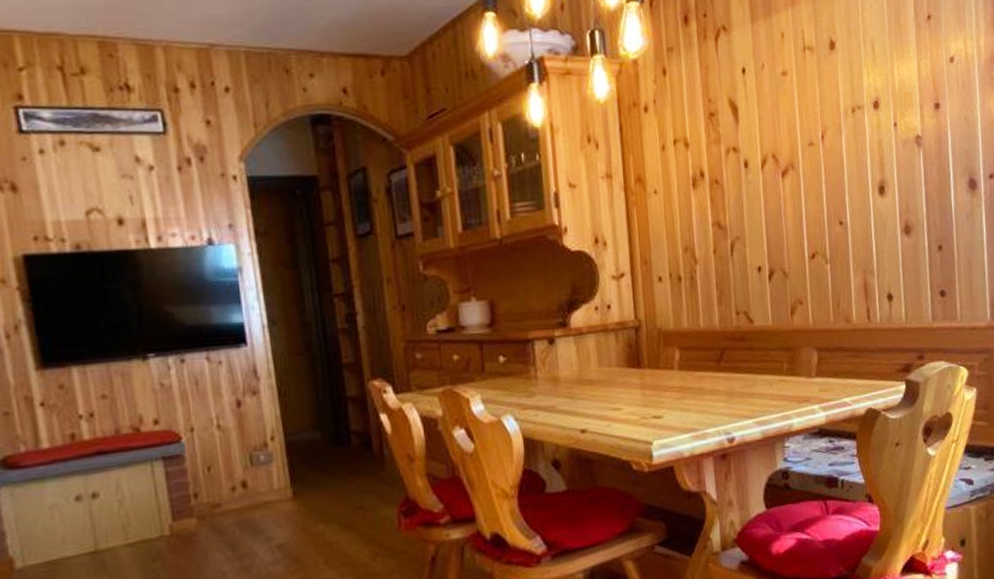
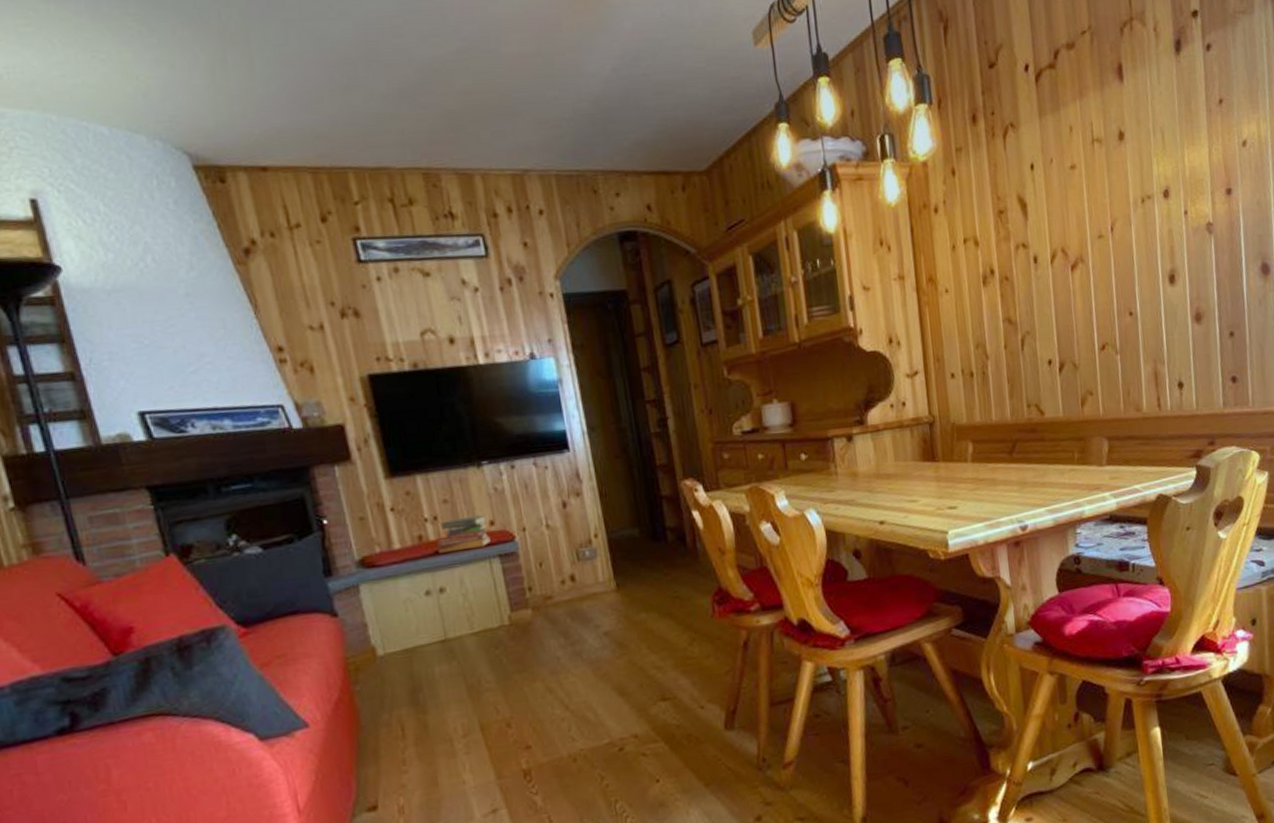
books: none [92,412,154,454] -> present [437,514,491,554]

